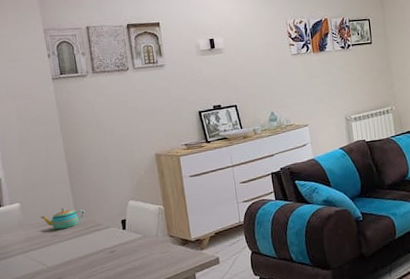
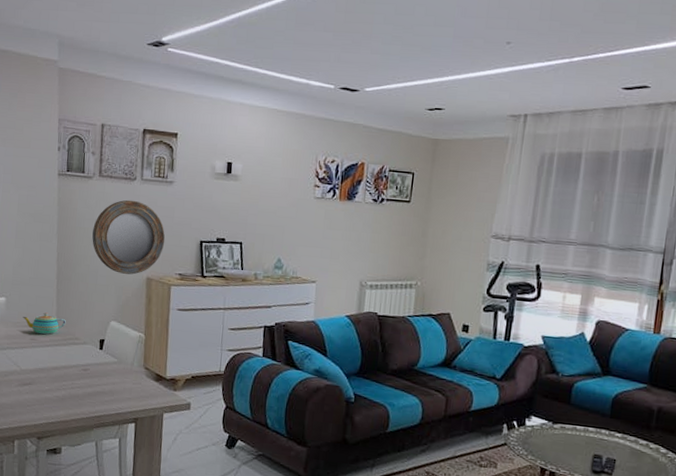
home mirror: none [95,88,167,156] -> present [92,200,165,275]

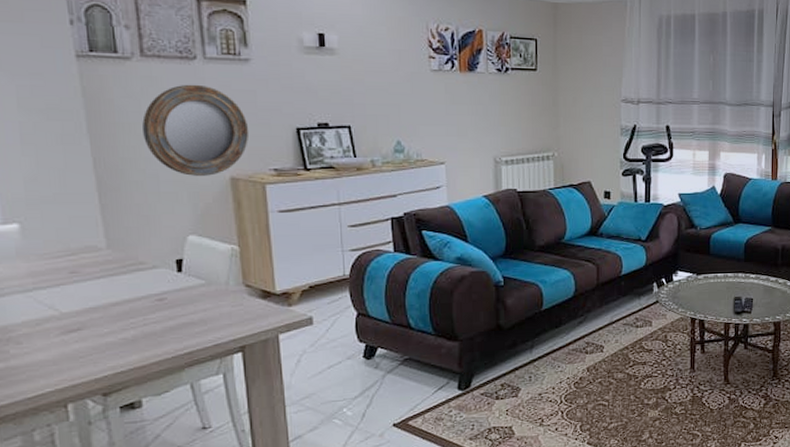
teapot: present [23,312,66,335] -> none [52,236,121,265]

